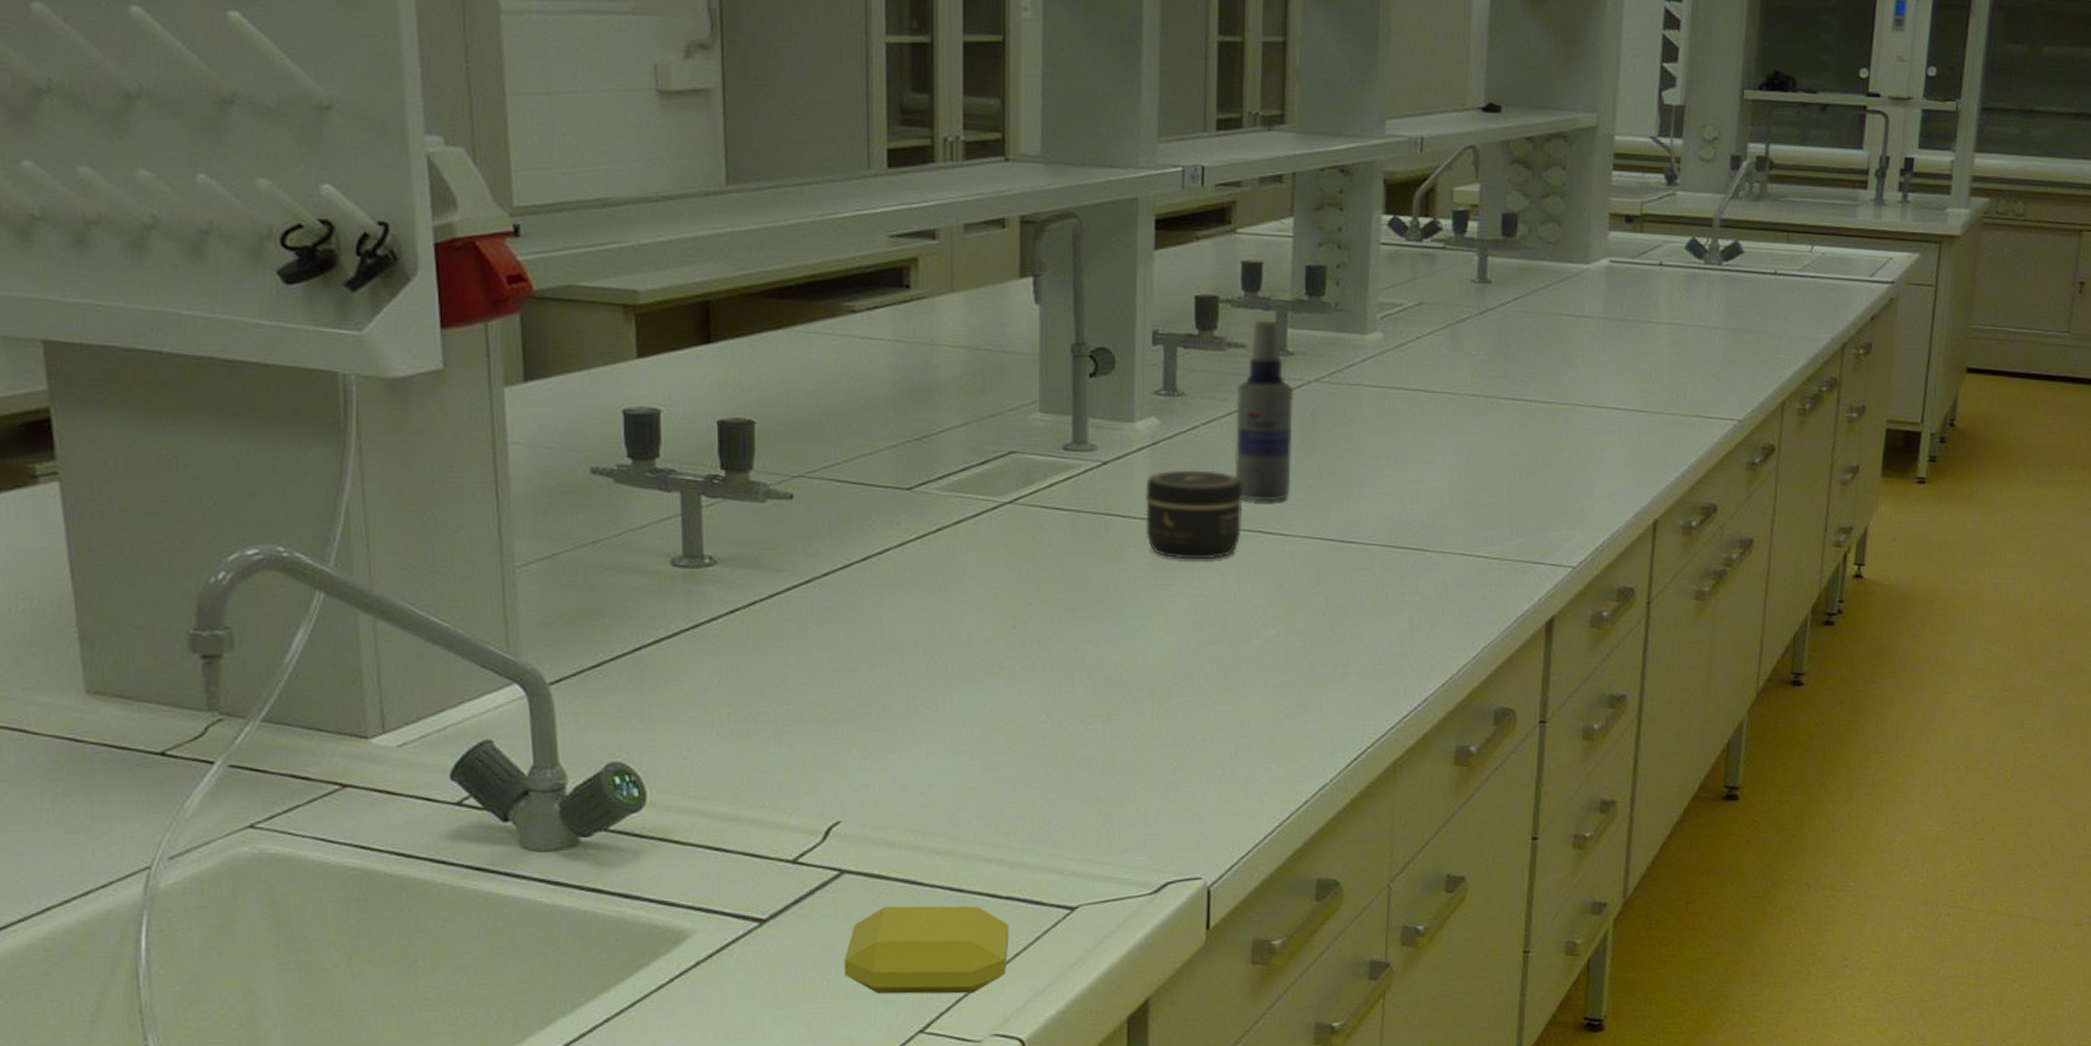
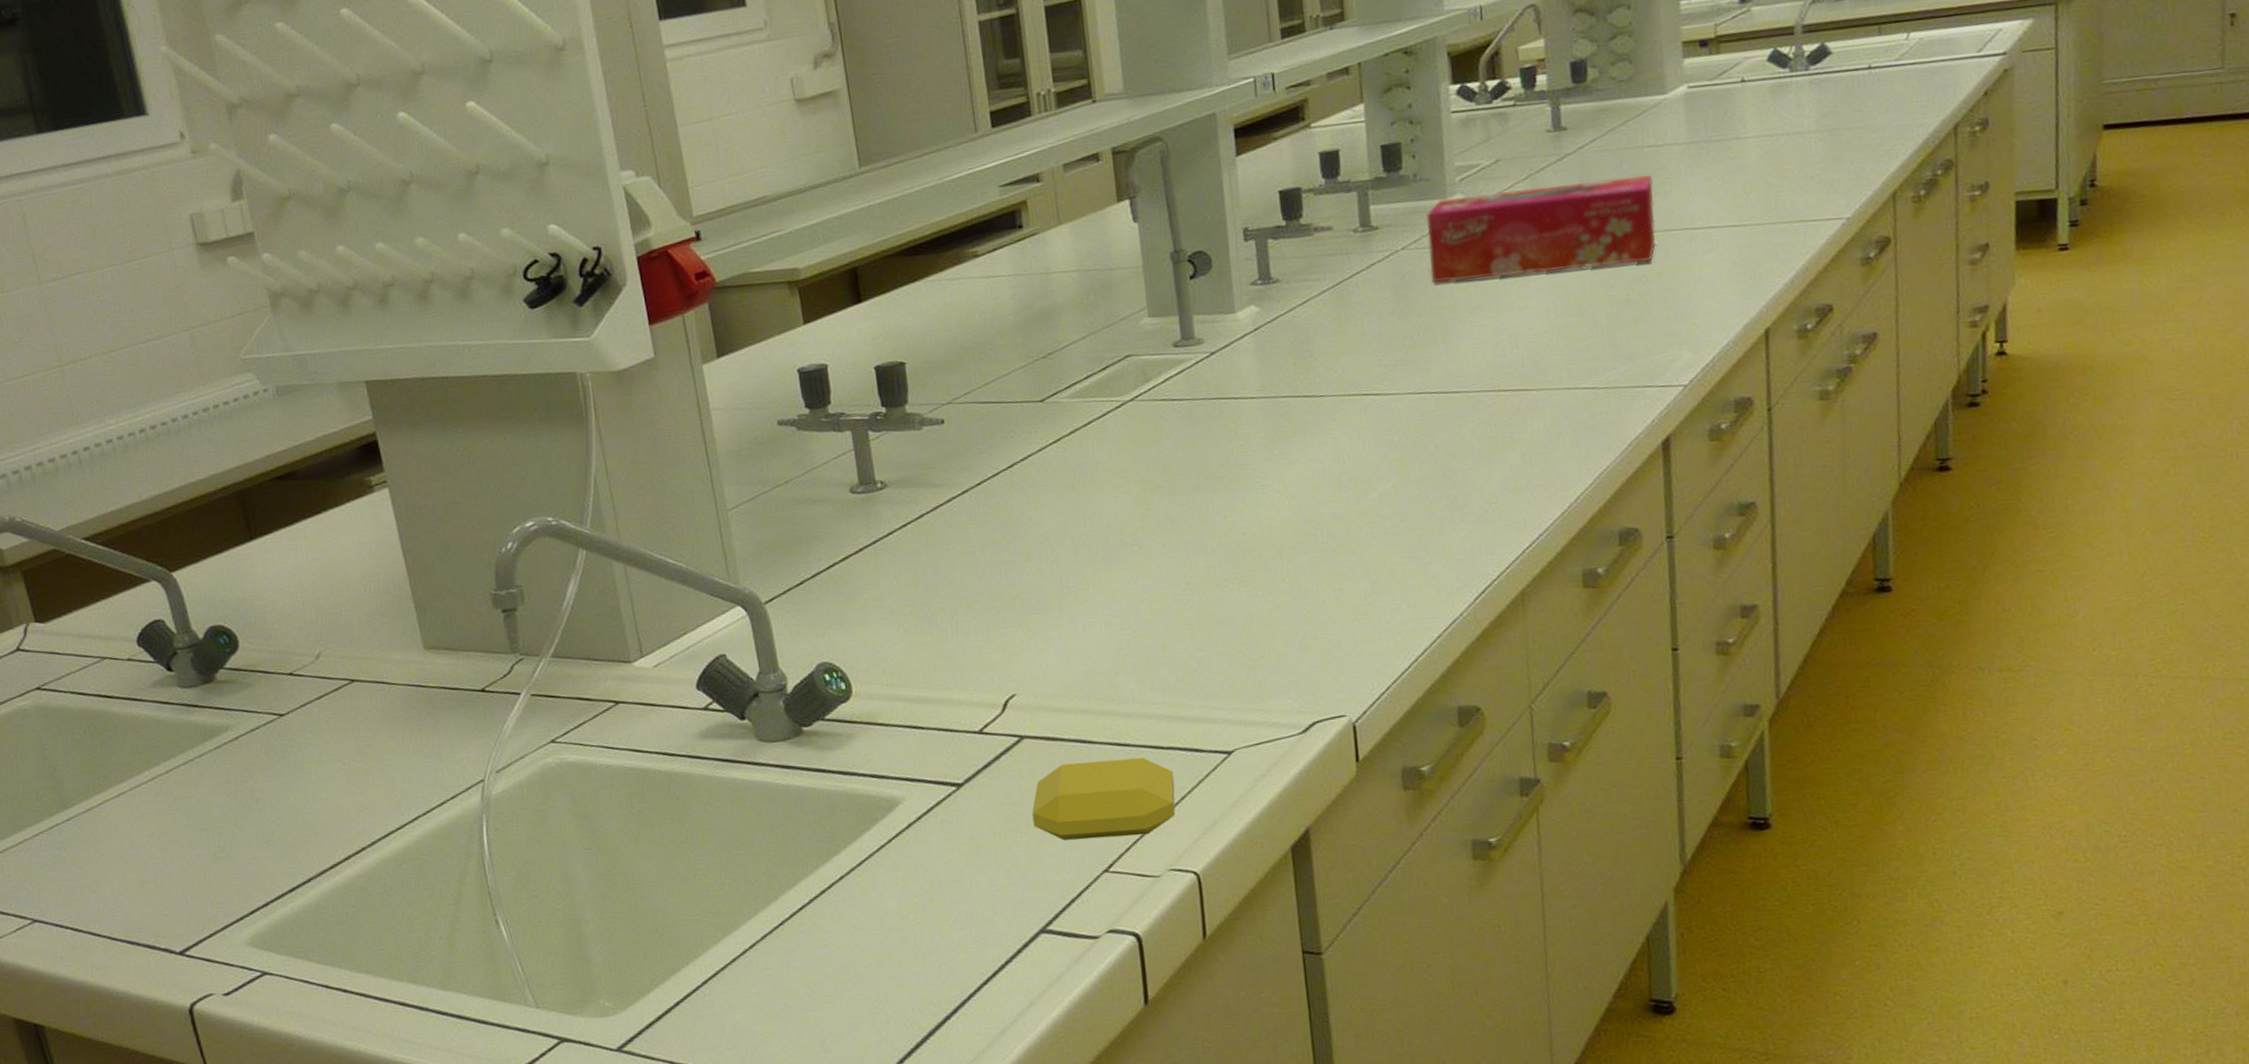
jar: present [1146,470,1243,560] -> none [1253,345,1348,430]
spray bottle: present [1234,320,1294,502] -> none [1328,200,1391,368]
tissue box: none [1341,334,1568,434] -> present [1425,175,1656,284]

